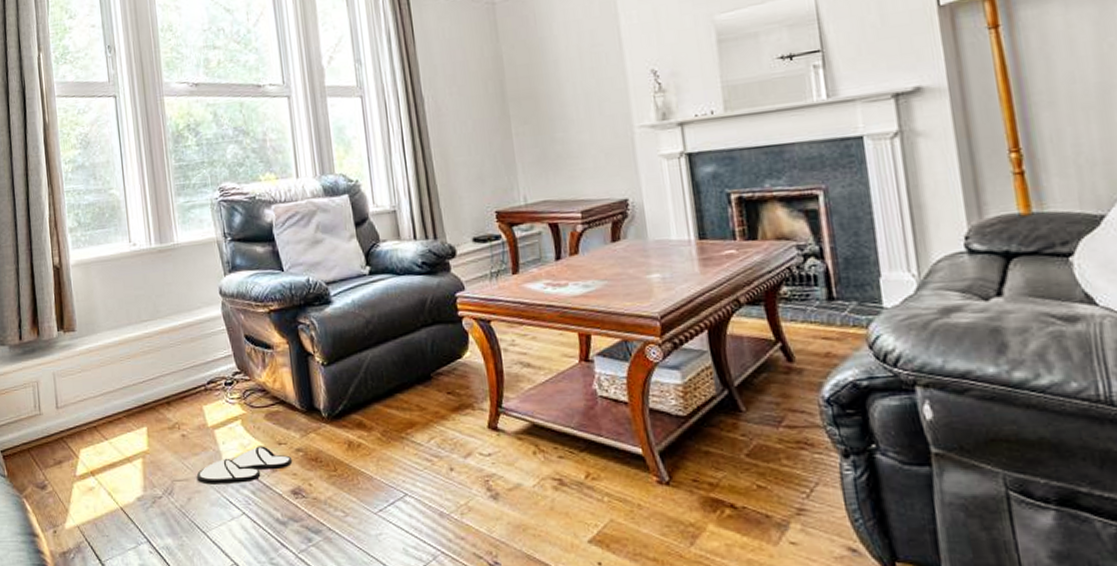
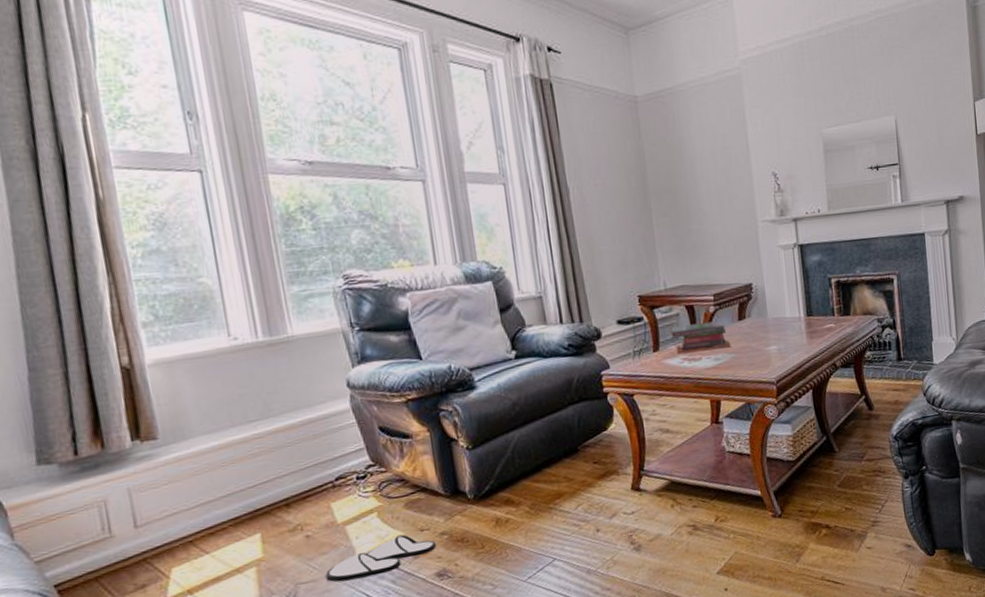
books: none [533,241,597,273] -> present [671,320,727,350]

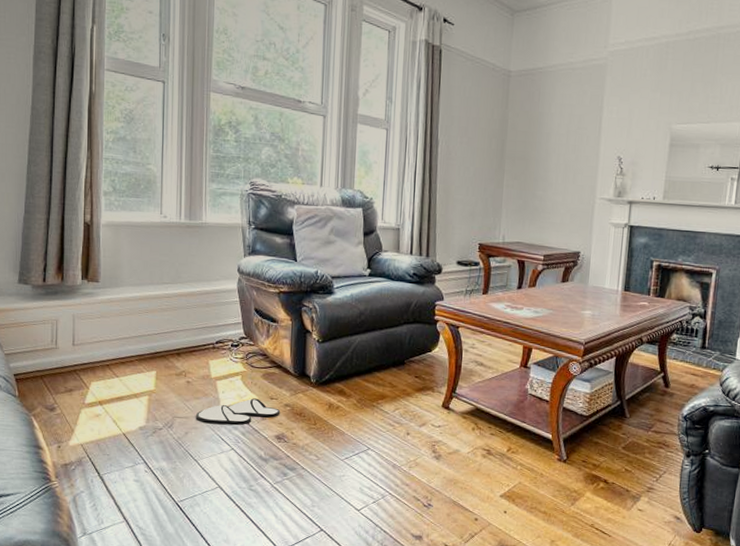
books: present [671,320,727,350] -> none [501,276,549,301]

